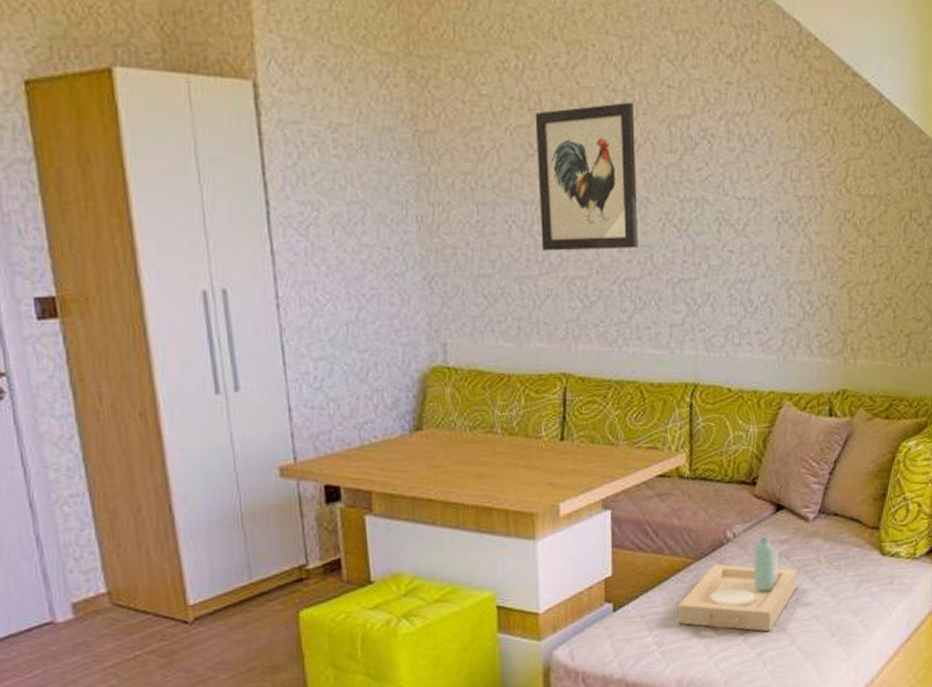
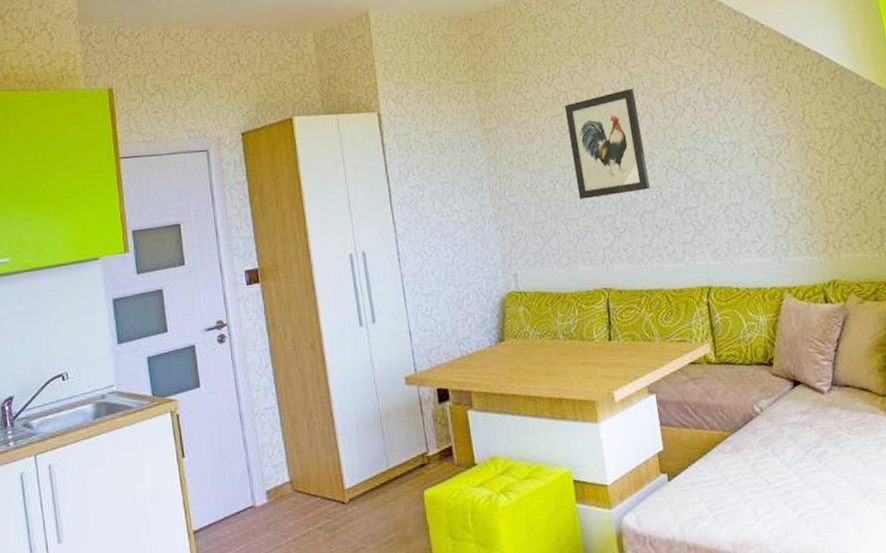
serving tray: present [678,537,797,632] -> none [722,409,825,495]

